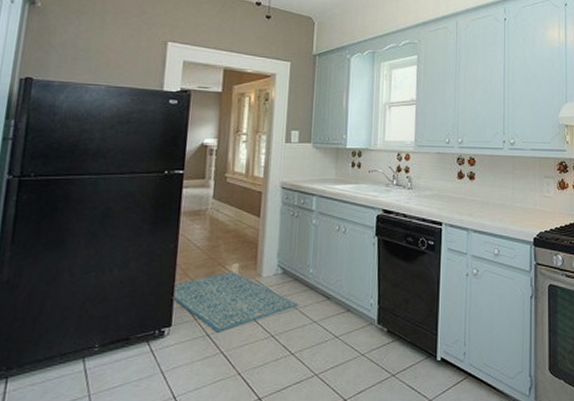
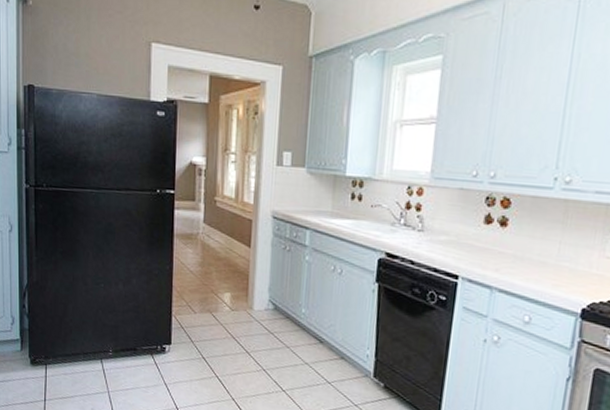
rug: present [171,271,299,333] -> none [170,299,291,358]

